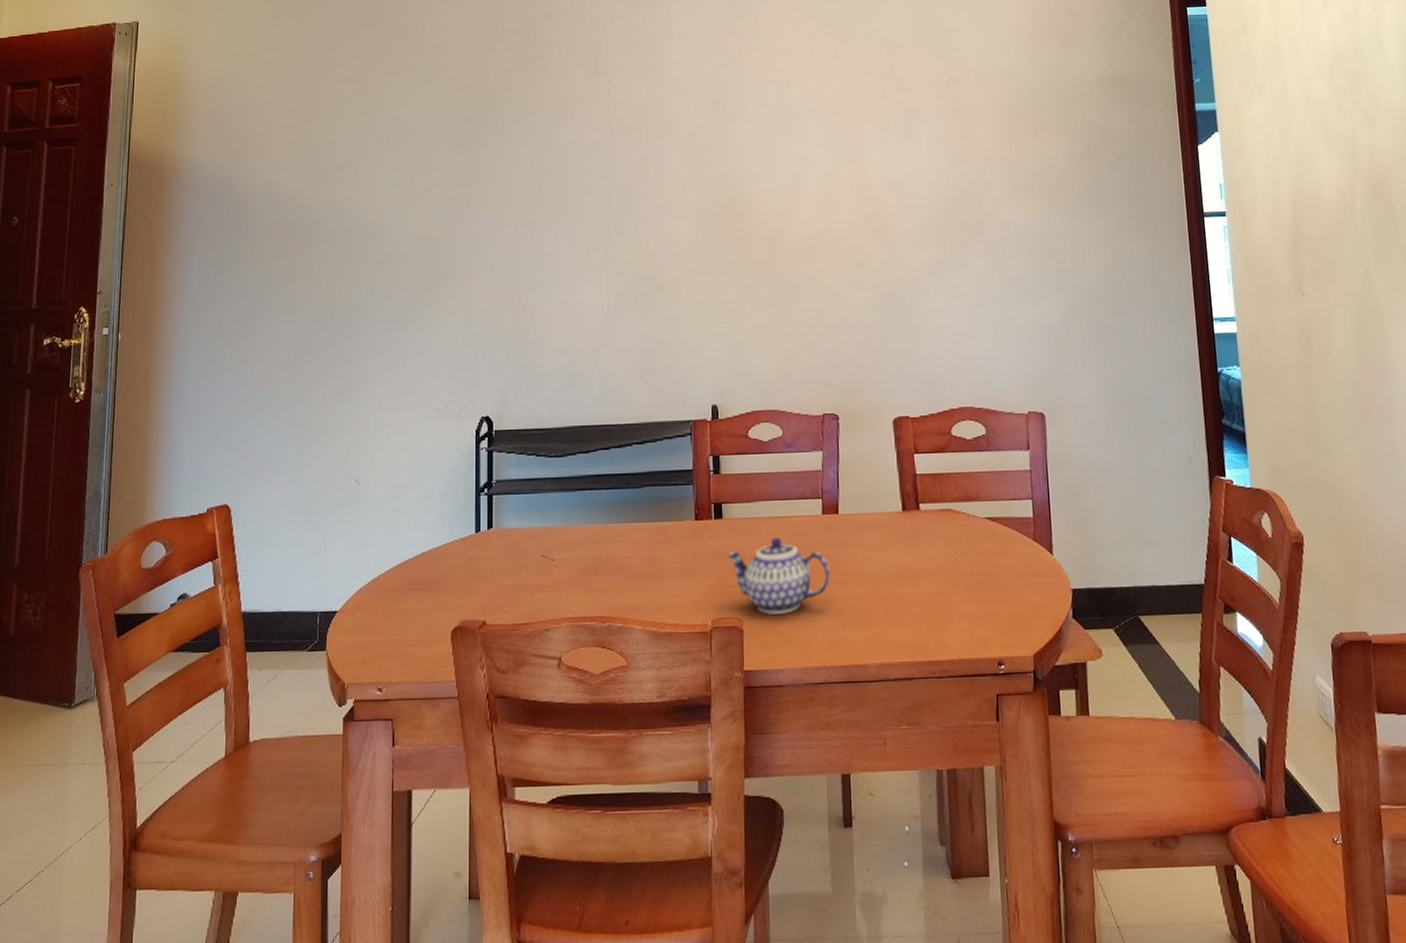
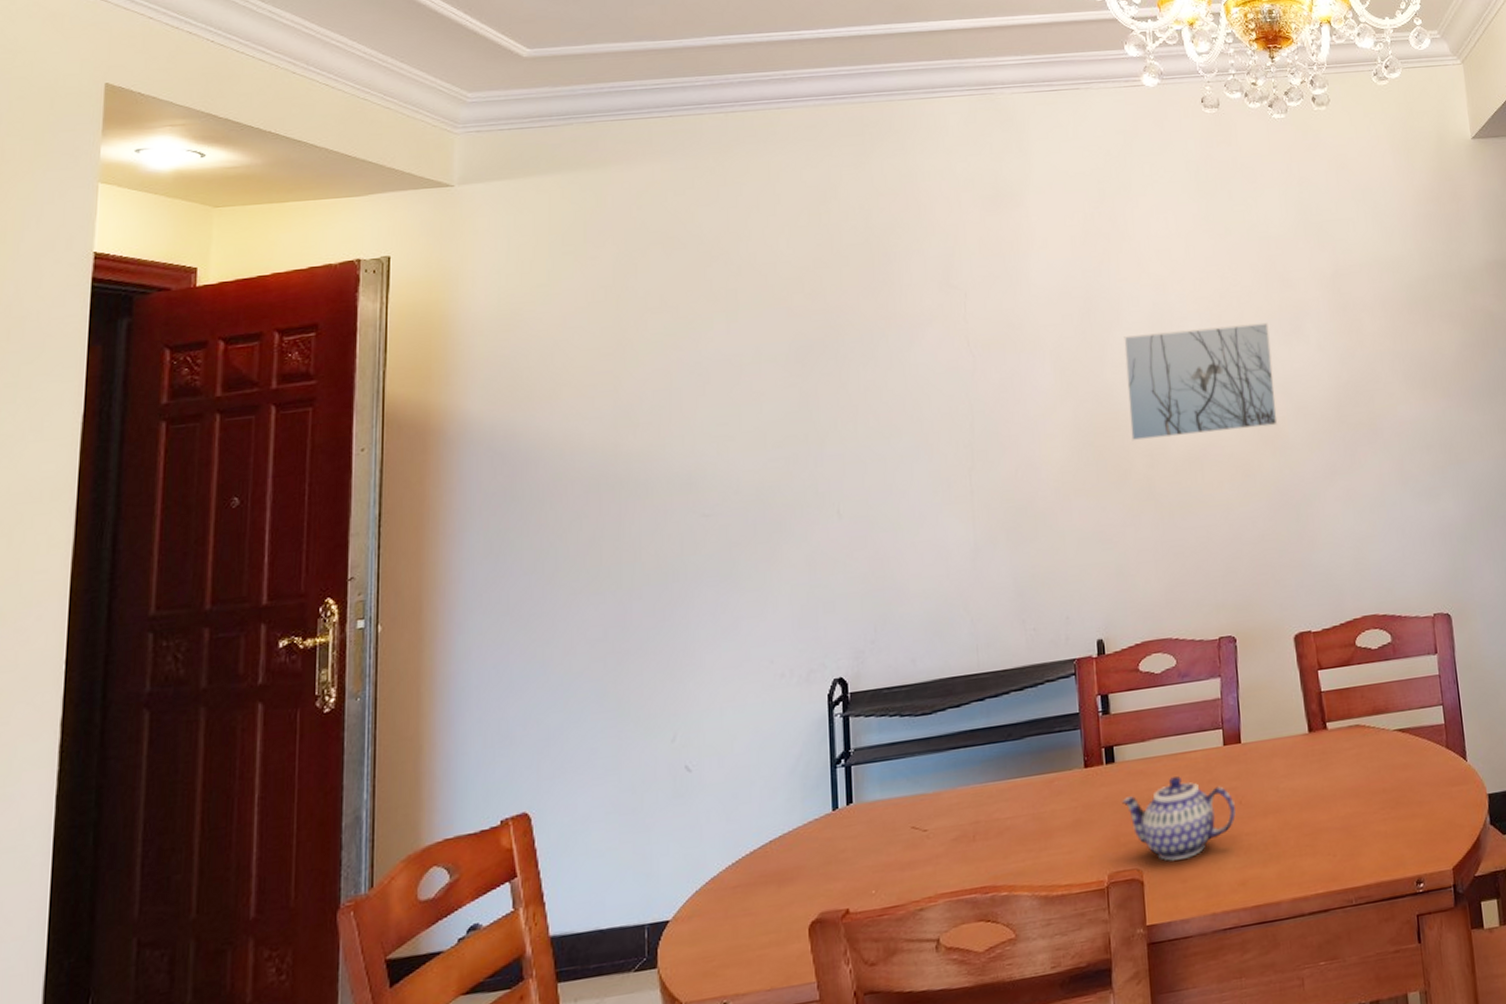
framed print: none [749,123,888,226] -> present [1124,322,1278,442]

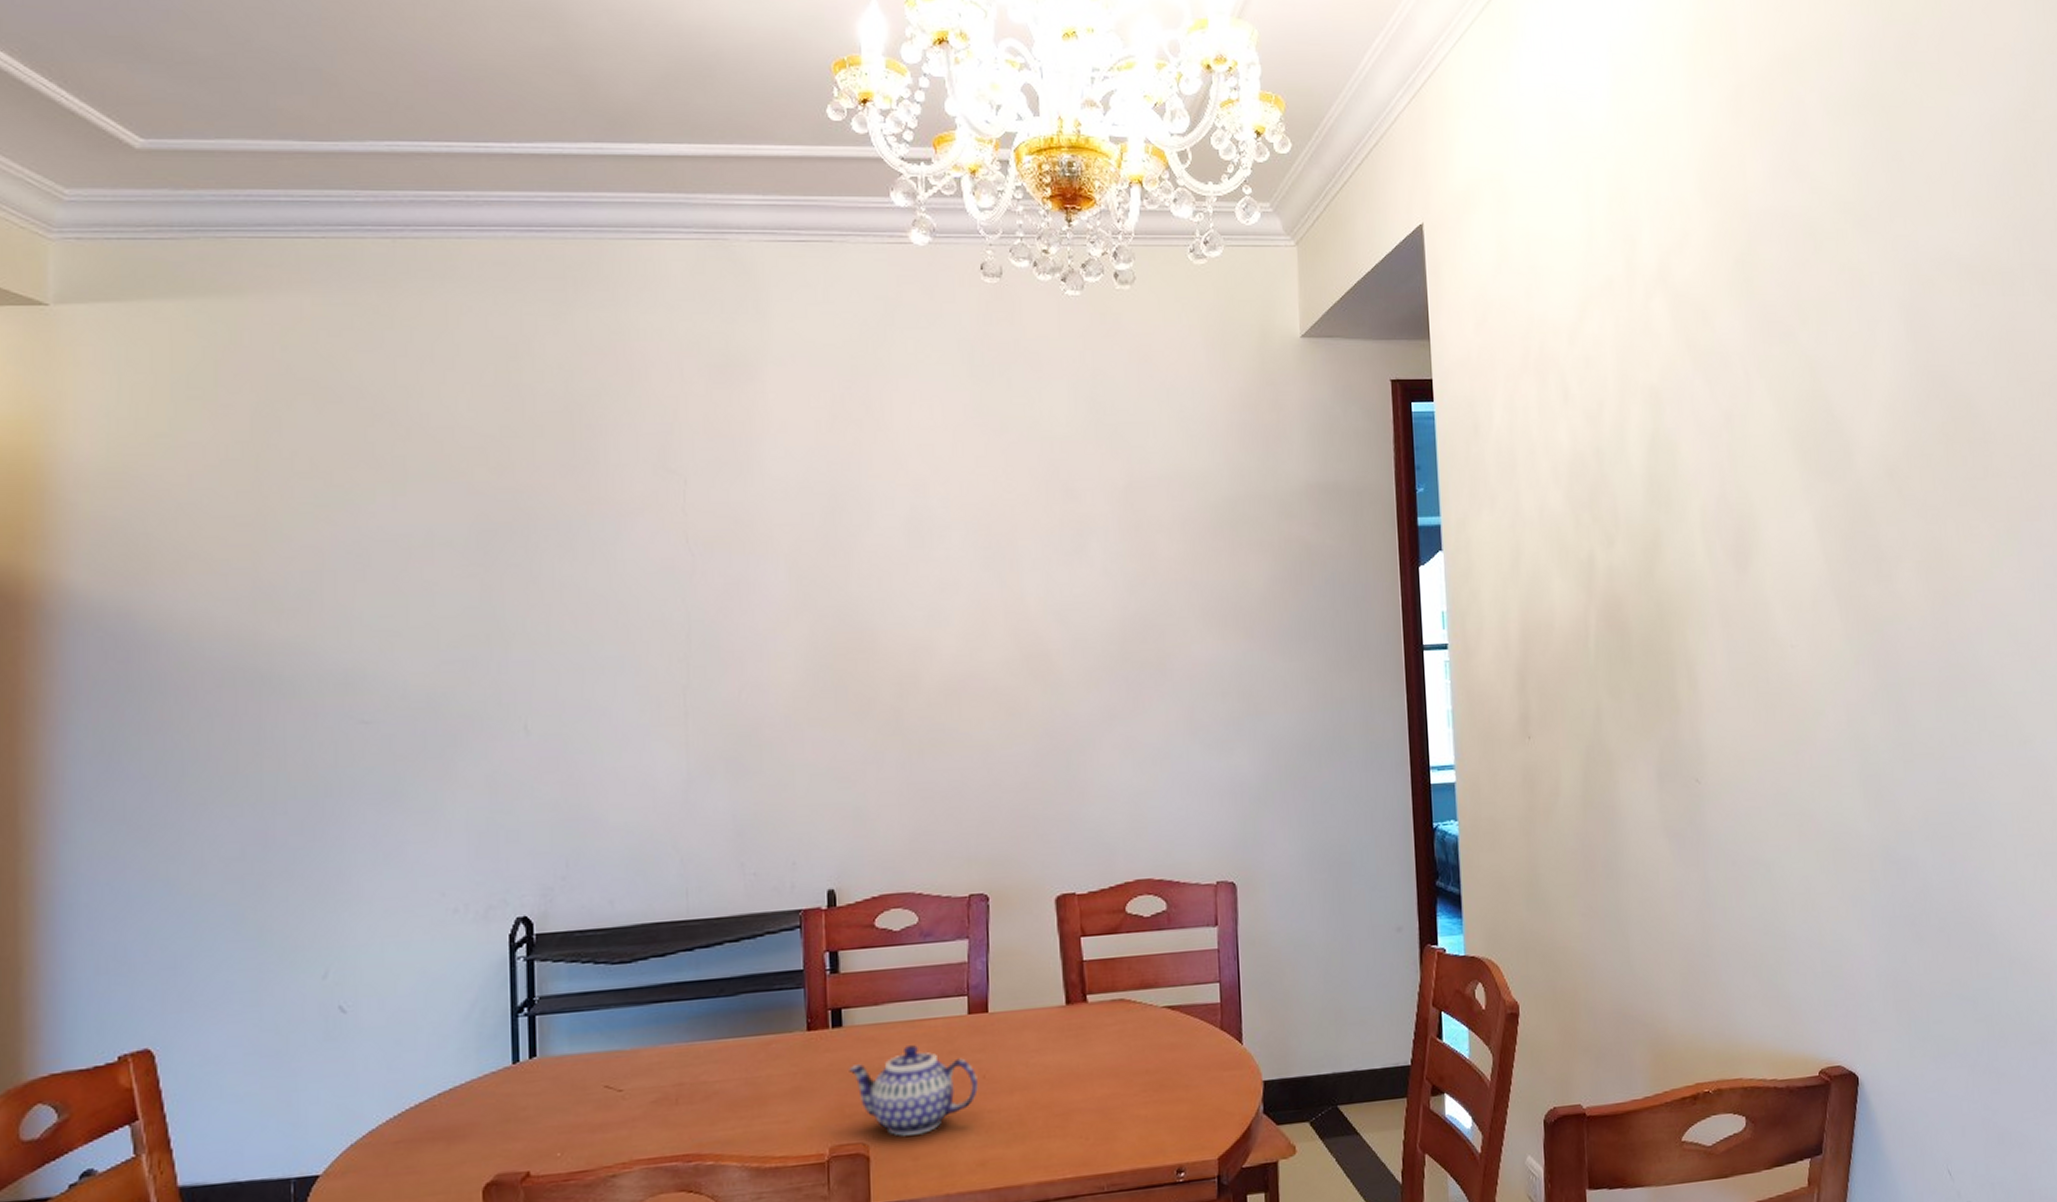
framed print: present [1124,322,1278,442] -> none [874,538,1051,667]

